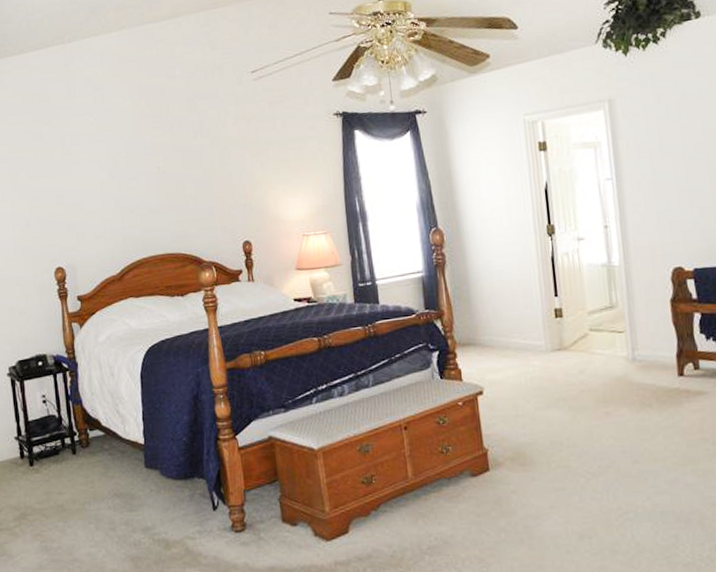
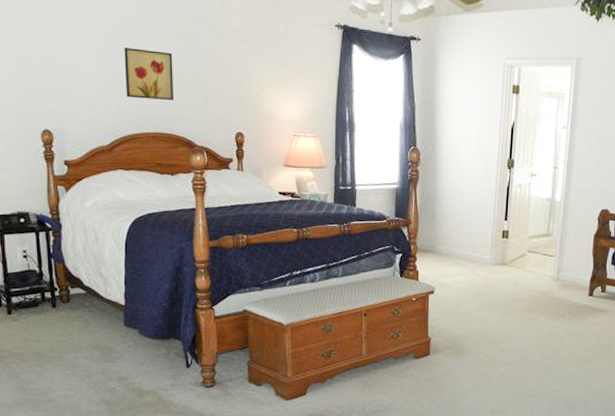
wall art: none [127,171,179,223] -> present [124,48,174,100]

